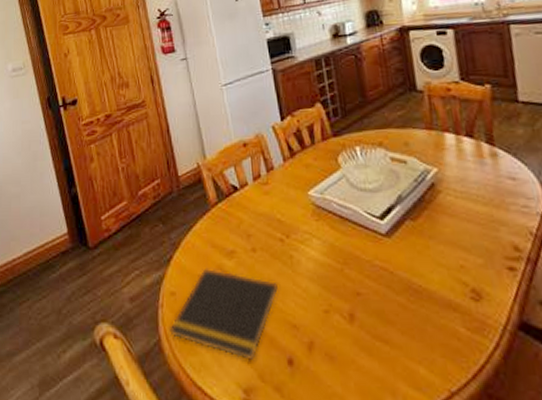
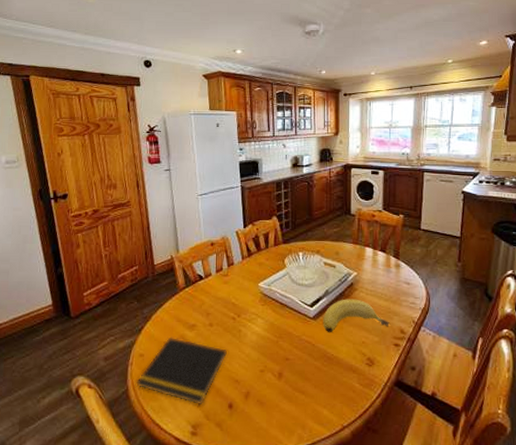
banana: none [399,205,496,255] -> present [323,299,390,333]

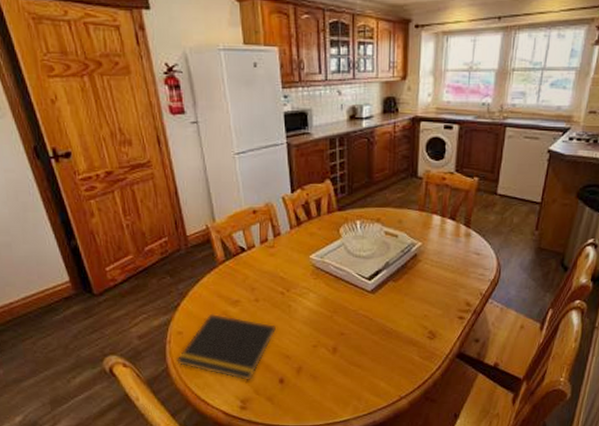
banana: present [323,299,390,333] -> none [382,271,455,307]

